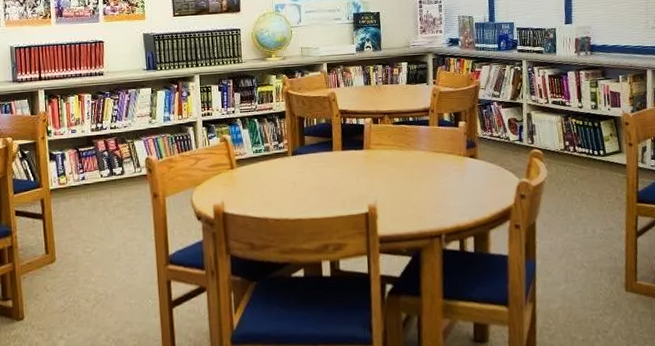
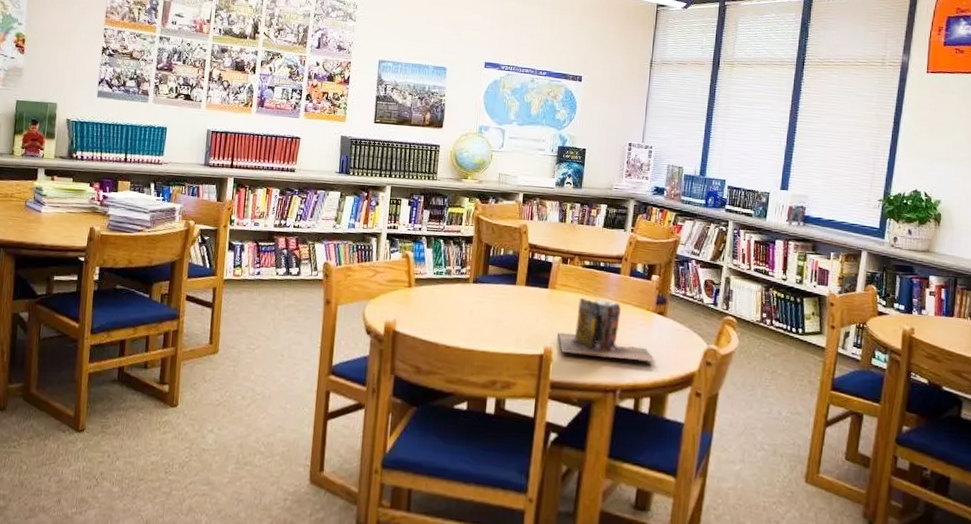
books: none [379,152,474,208] -> present [558,297,656,362]

